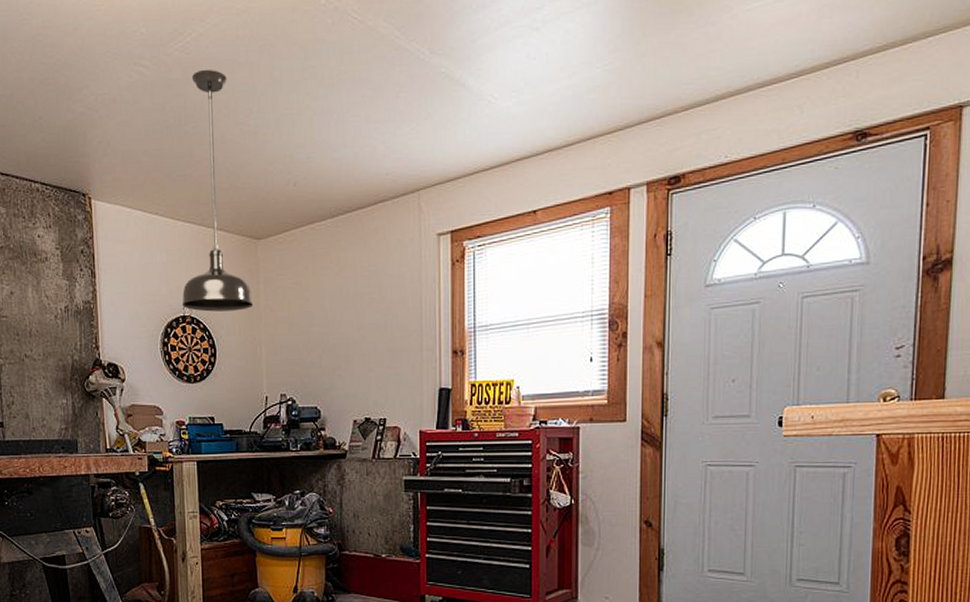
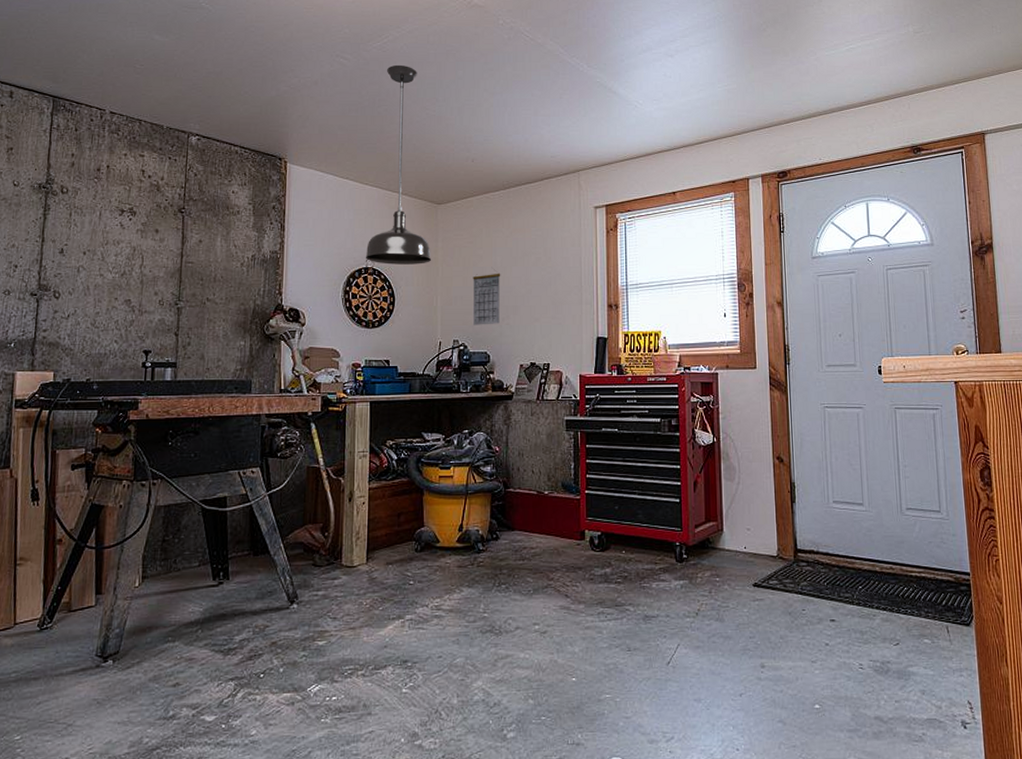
calendar: none [299,313,330,378] -> present [473,269,501,325]

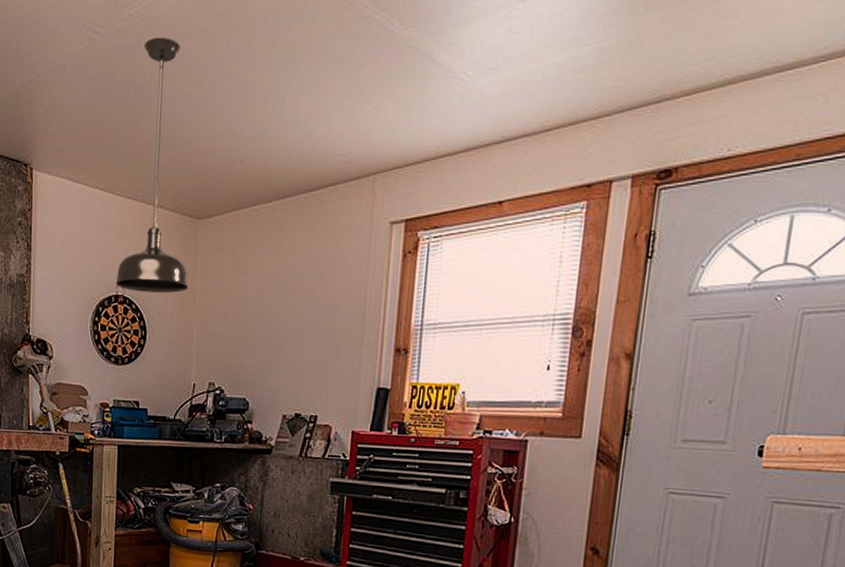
calendar: present [473,269,501,325] -> none [232,300,268,367]

